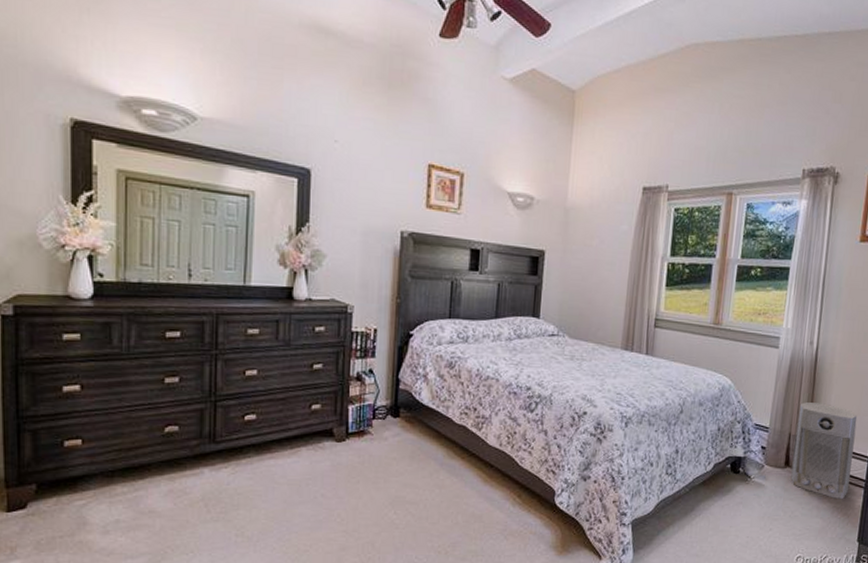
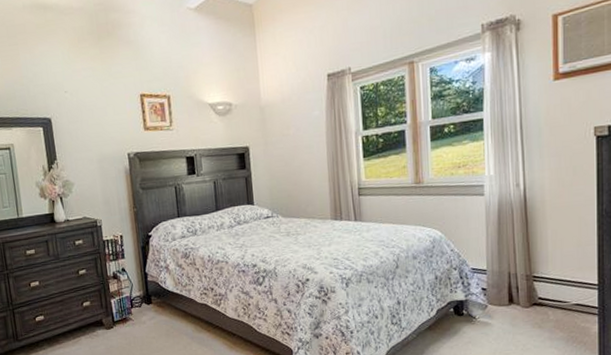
air purifier: present [791,402,858,499] -> none [515,239,582,328]

